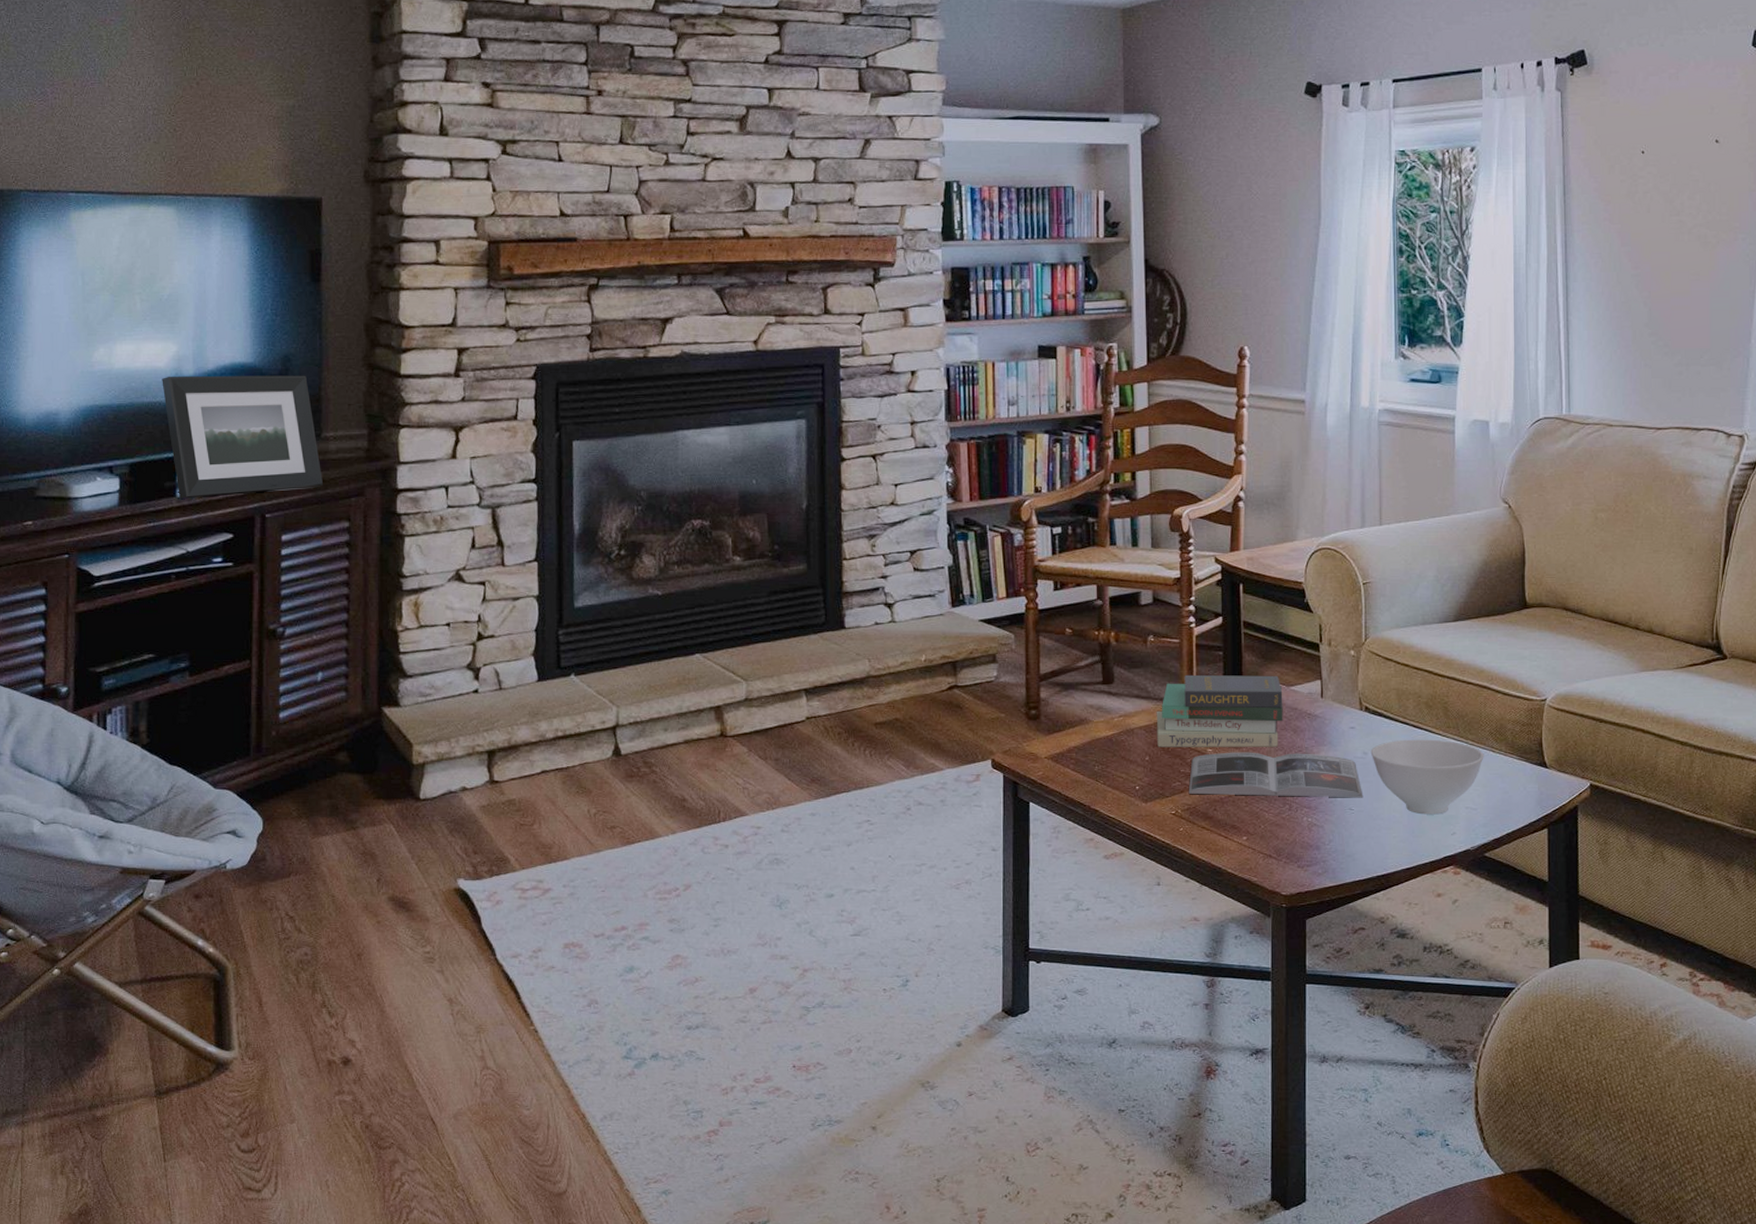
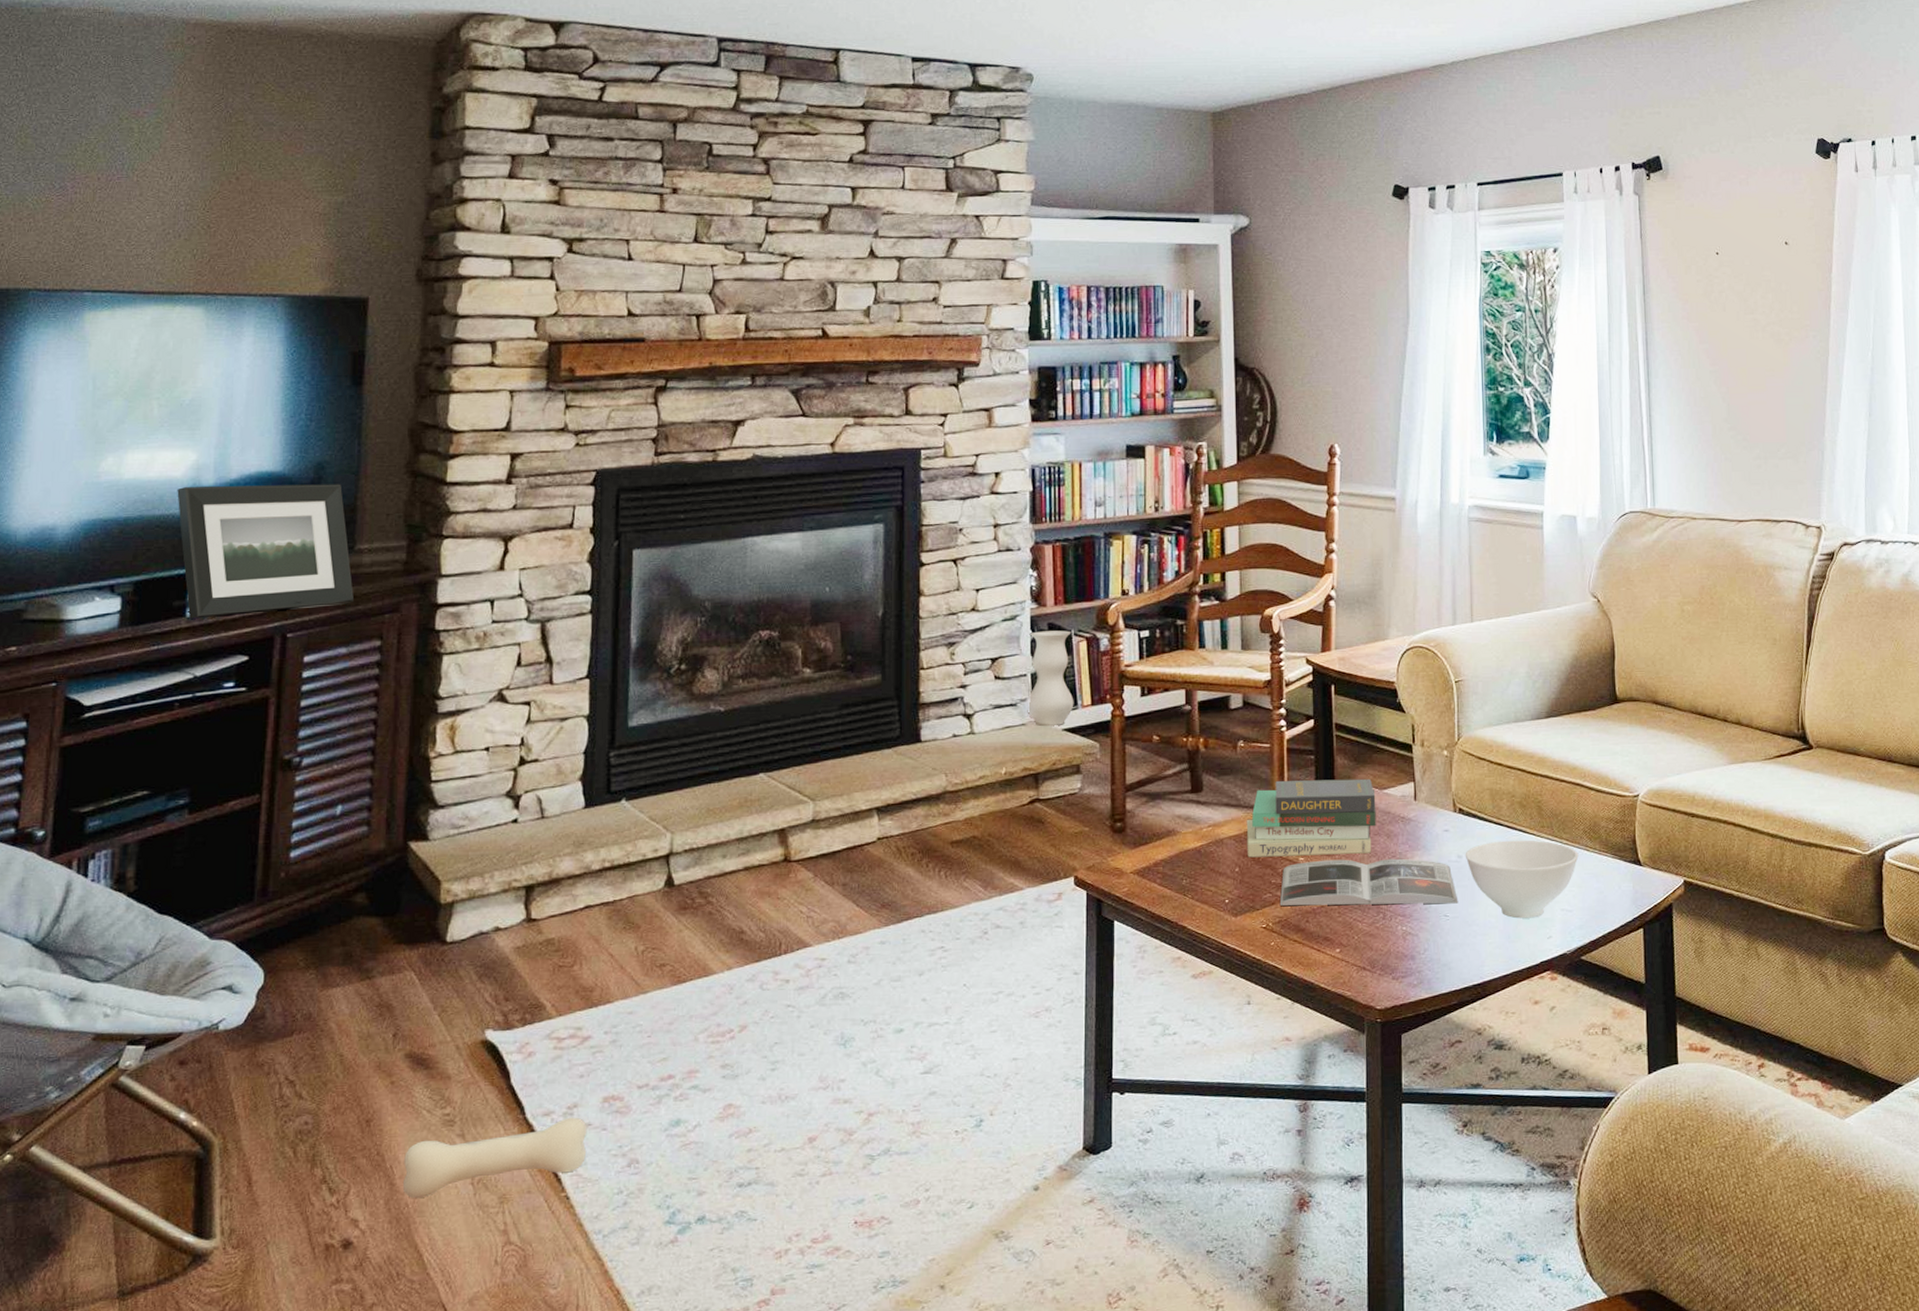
dog toy: none [391,960,552,1025] -> present [402,1117,587,1199]
vase: none [945,525,990,617] -> present [1027,630,1074,727]

